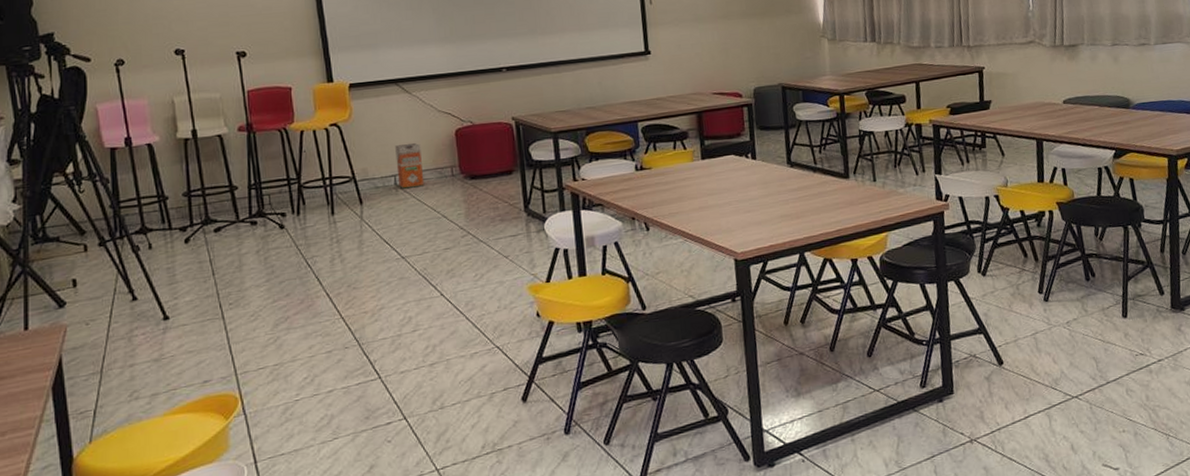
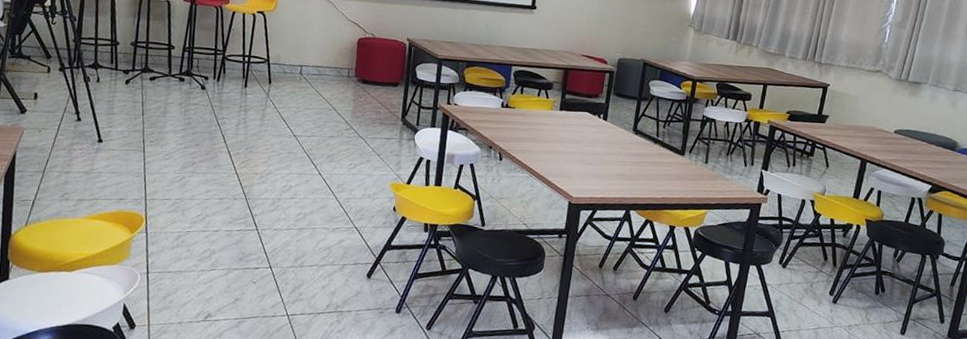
waste bin: present [395,142,425,189] -> none [303,41,327,80]

